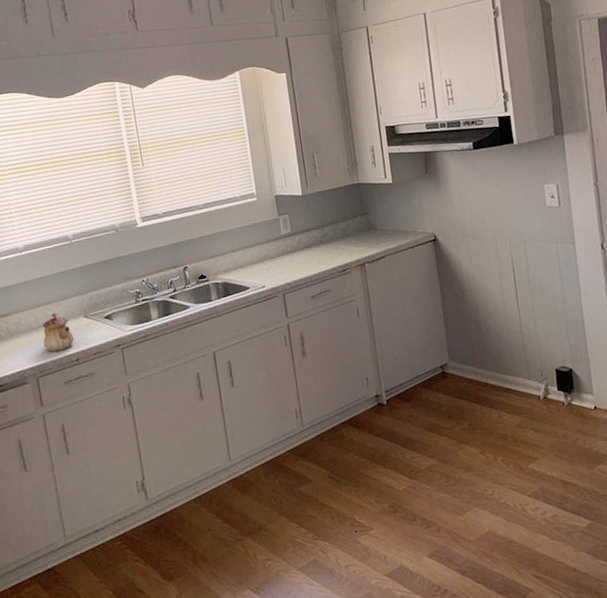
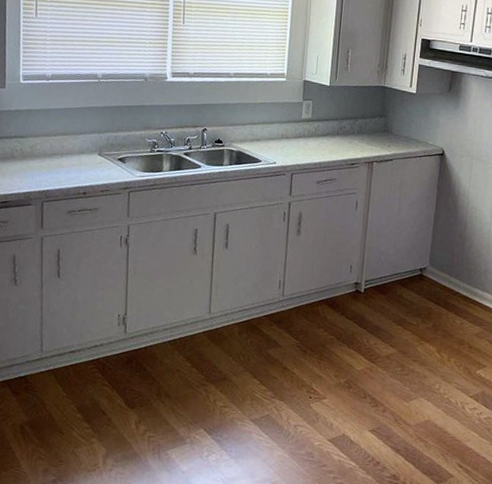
teapot: present [42,313,74,352] -> none [54,145,85,182]

